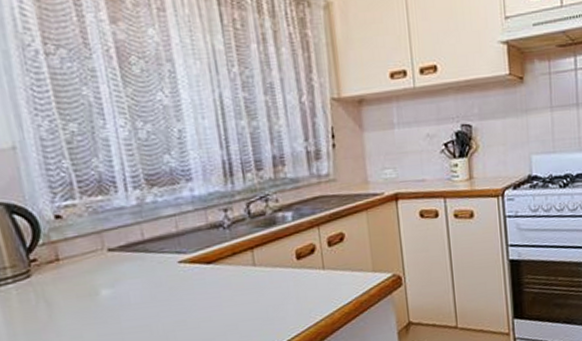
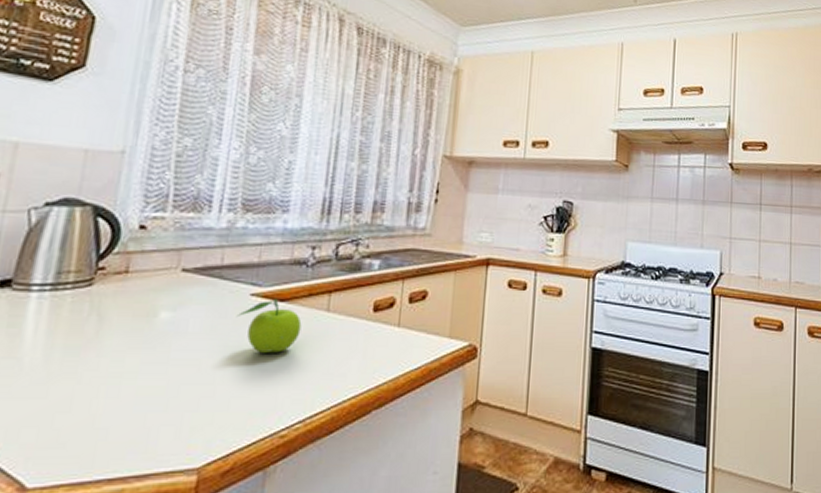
fruit: none [171,263,234,311] -> present [236,299,302,353]

